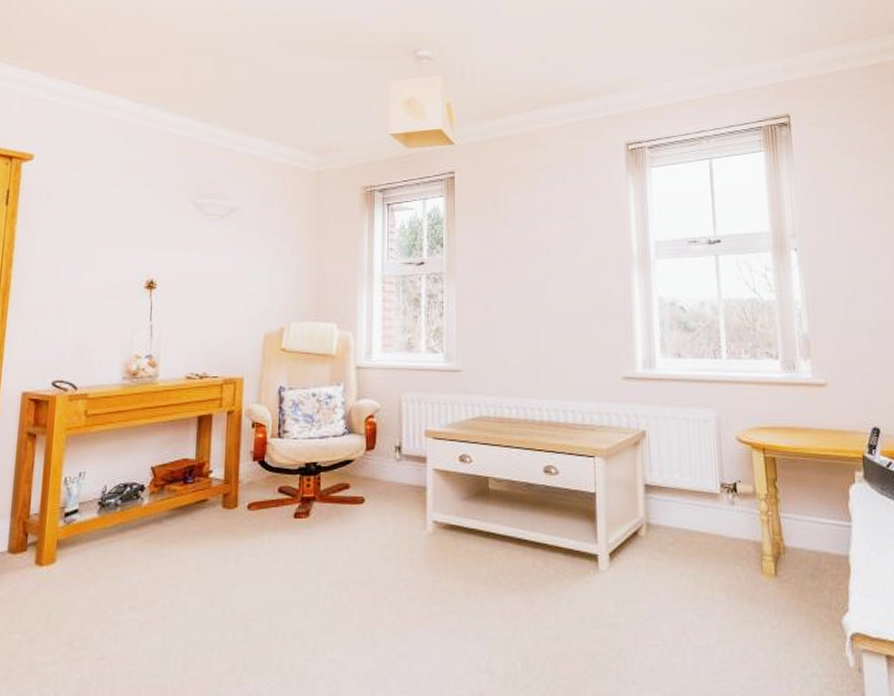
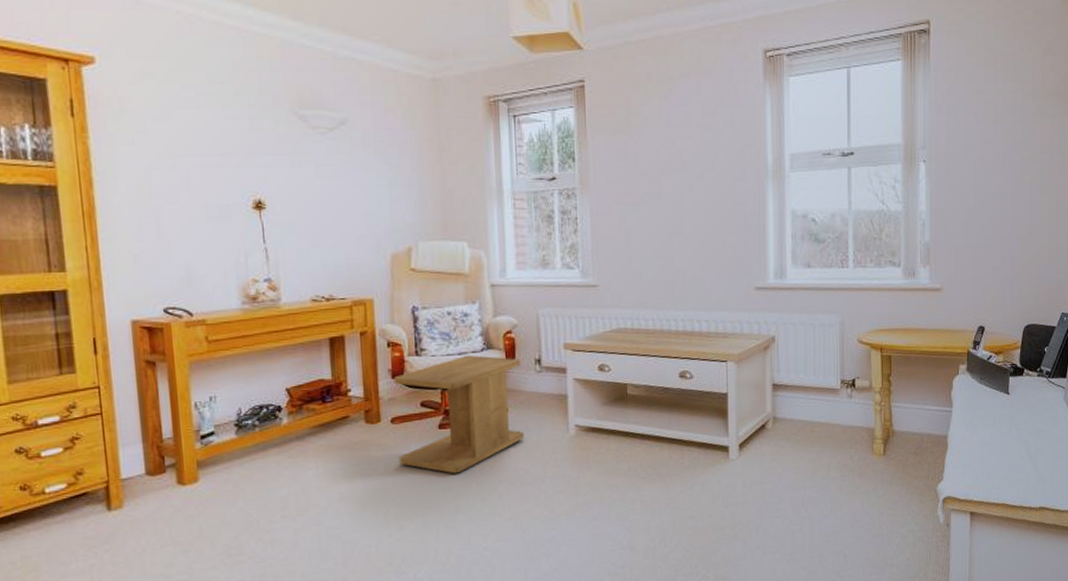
side table: none [251,439,381,570] -> present [394,355,525,474]

